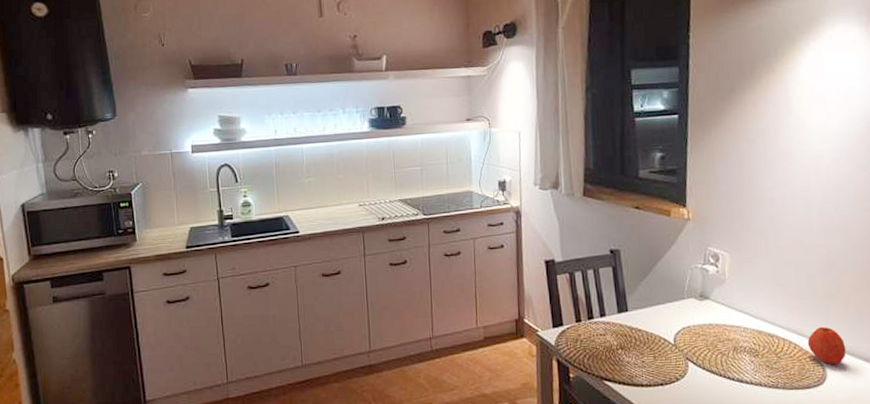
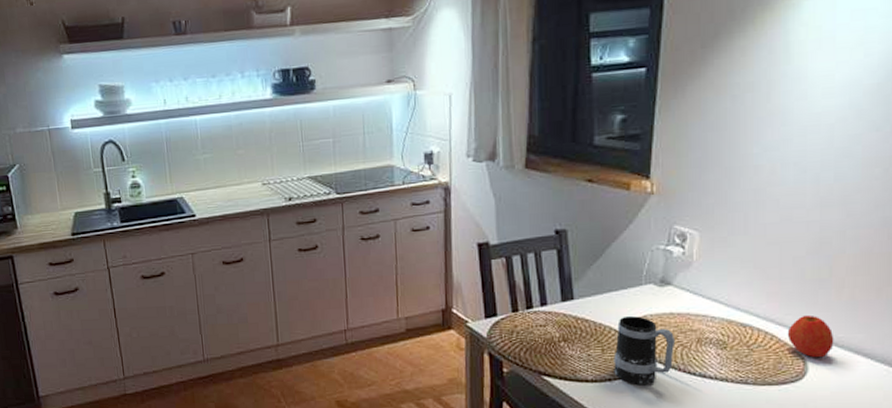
mug: none [664,327,716,389] -> present [613,316,676,384]

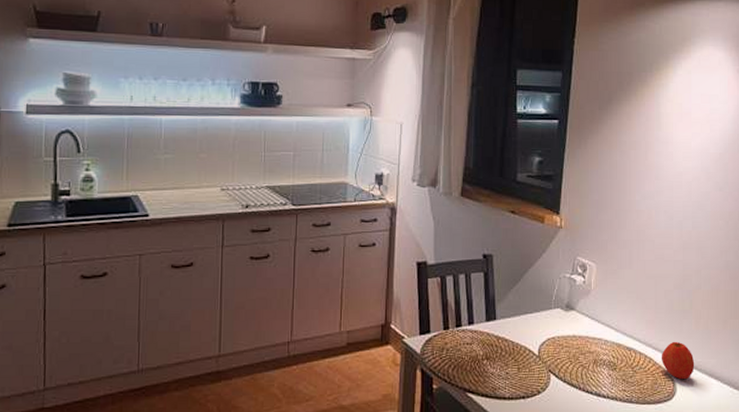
mug: present [613,316,676,384] -> none [527,338,577,402]

